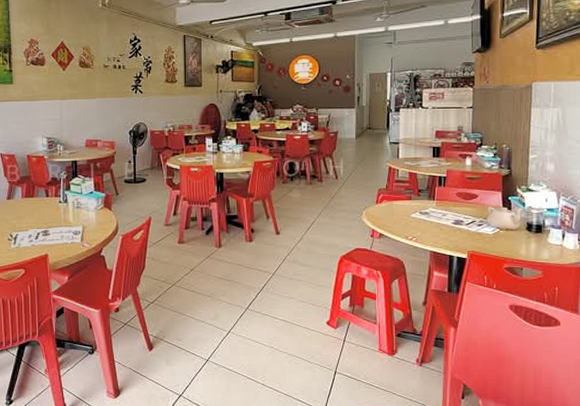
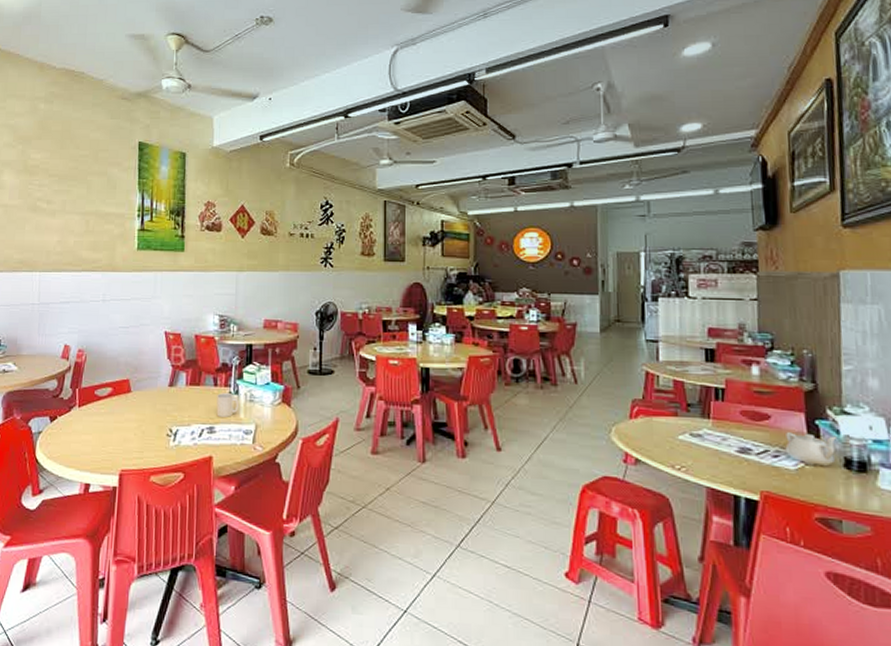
cup: none [49,202,69,223] -> present [216,393,240,418]

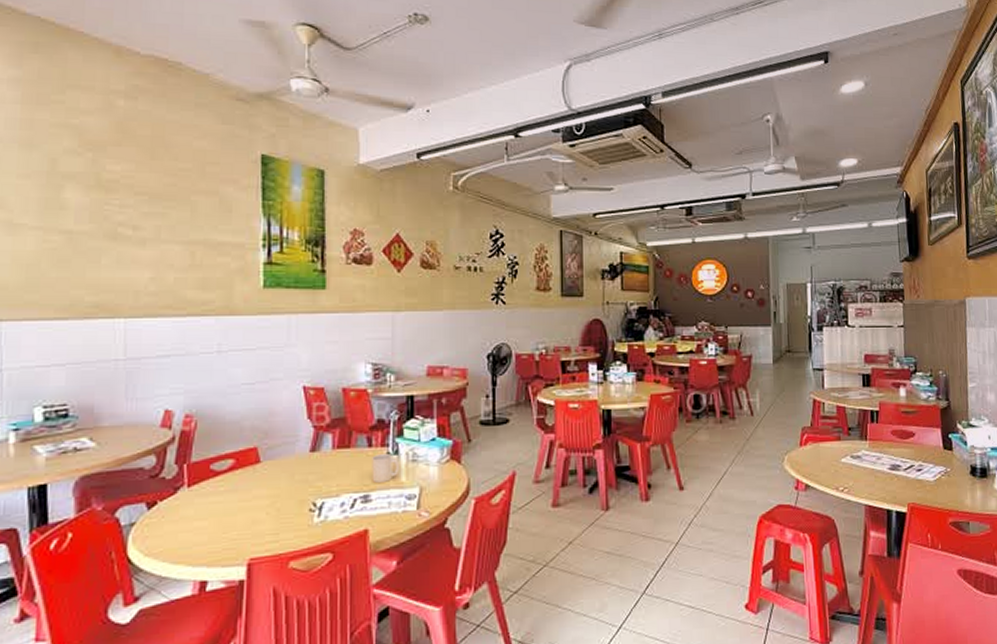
teapot: present [785,432,838,467] -> none [926,446,966,476]

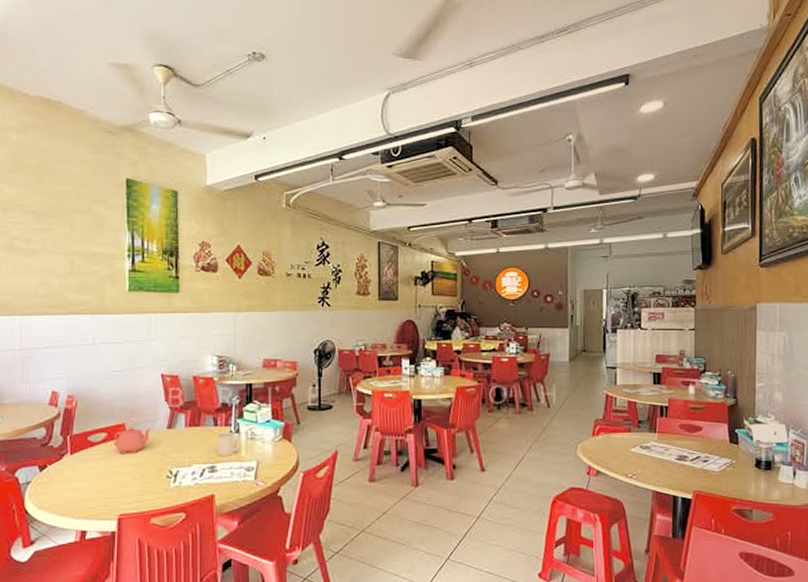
teapot: none [244,451,290,485] -> present [114,427,151,454]

